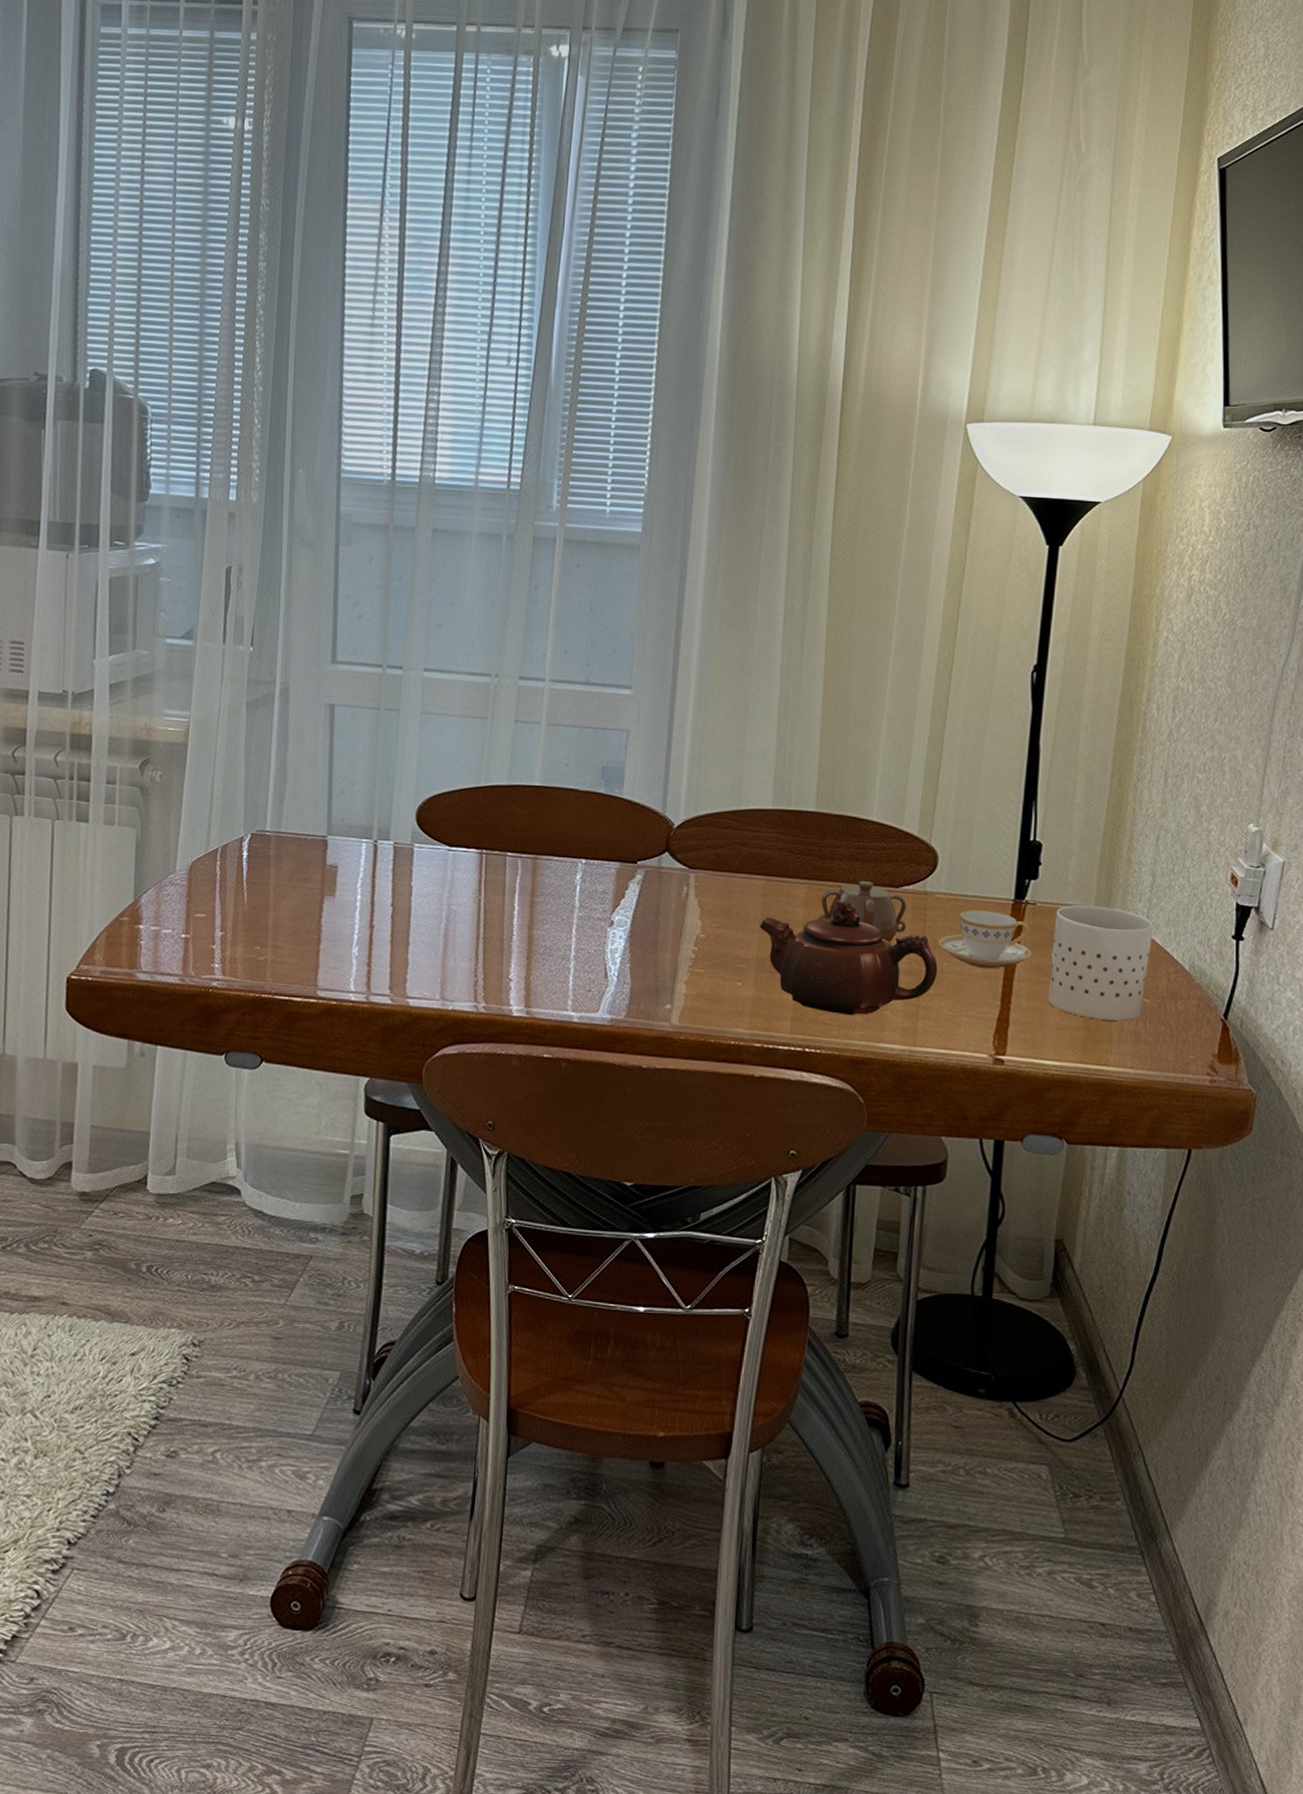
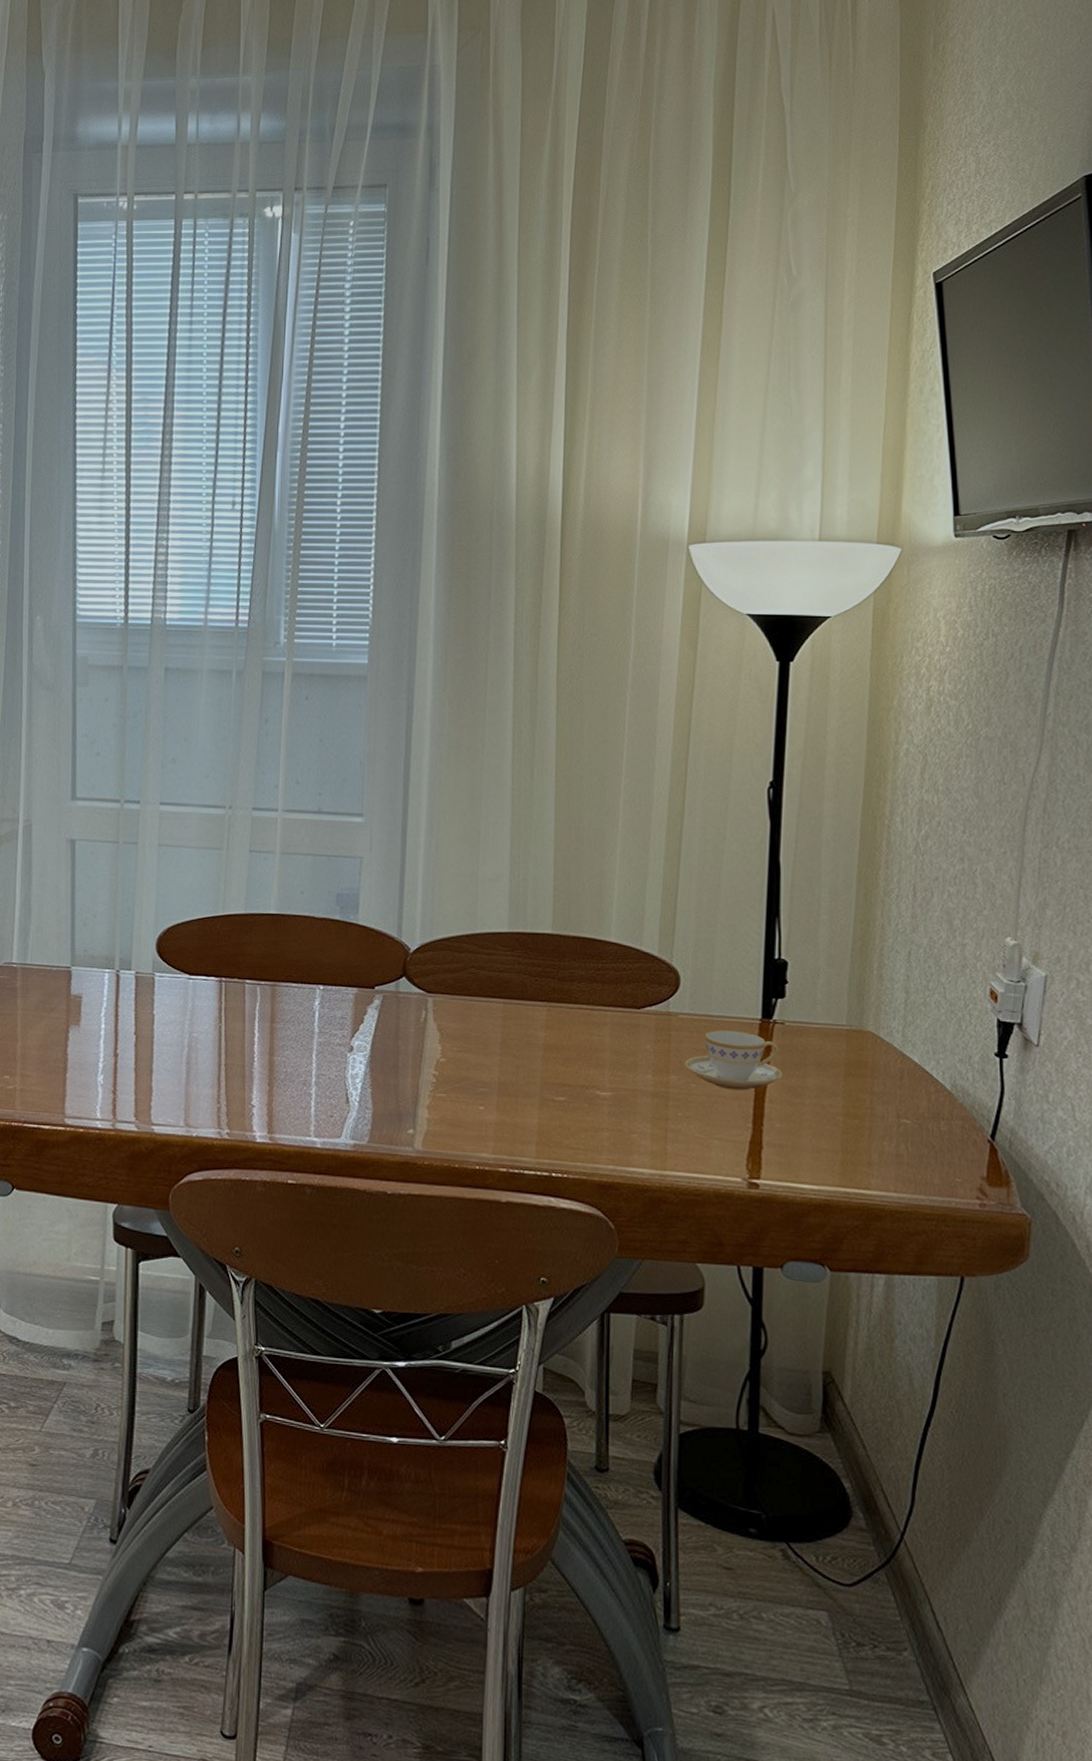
teapot: present [759,900,938,1015] -> none [499,1022,685,1139]
sugar bowl: present [818,881,907,943] -> none [559,1003,650,1065]
mug: present [1046,905,1154,1021] -> none [800,1024,910,1143]

